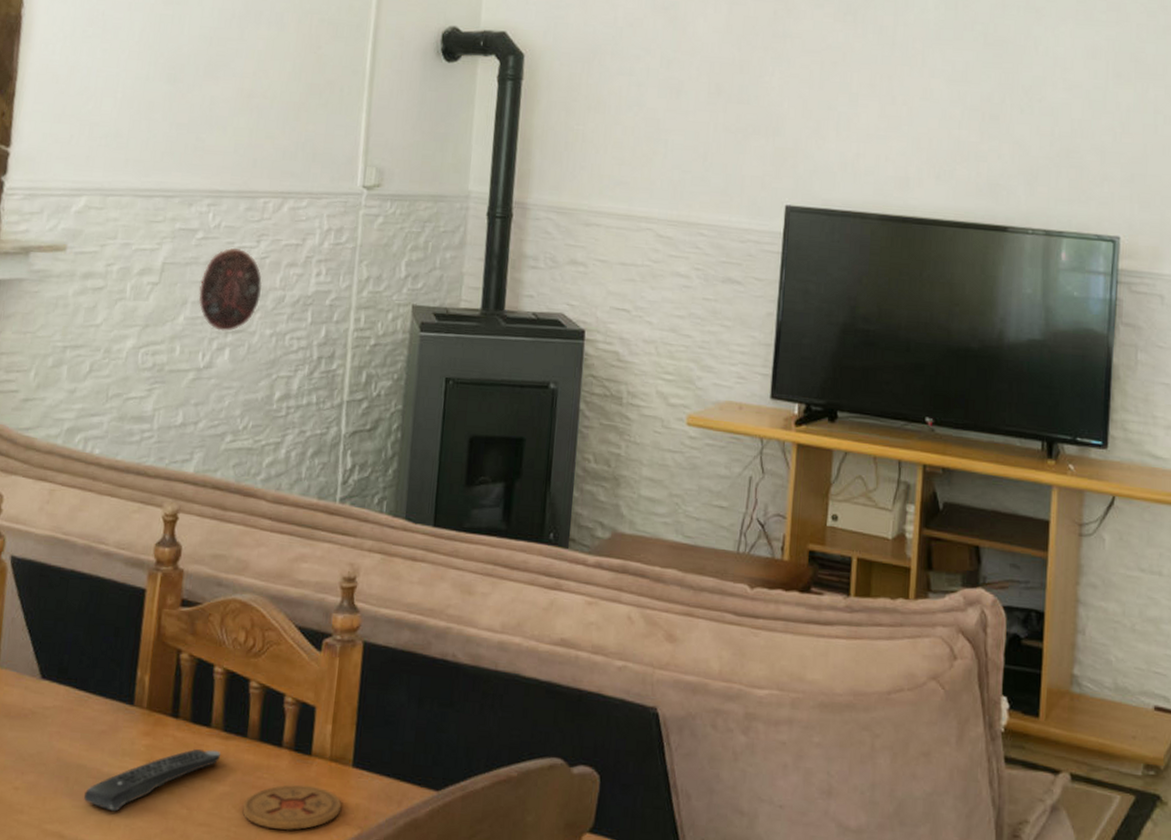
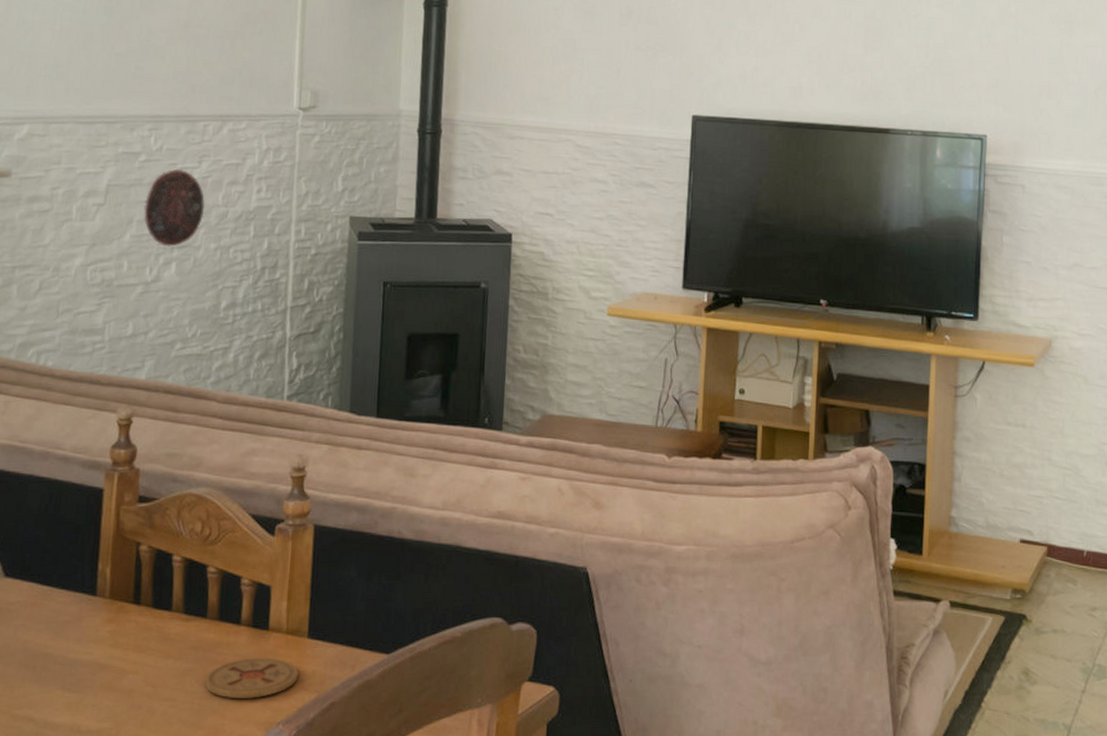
remote control: present [84,749,220,812] -> none [52,631,182,694]

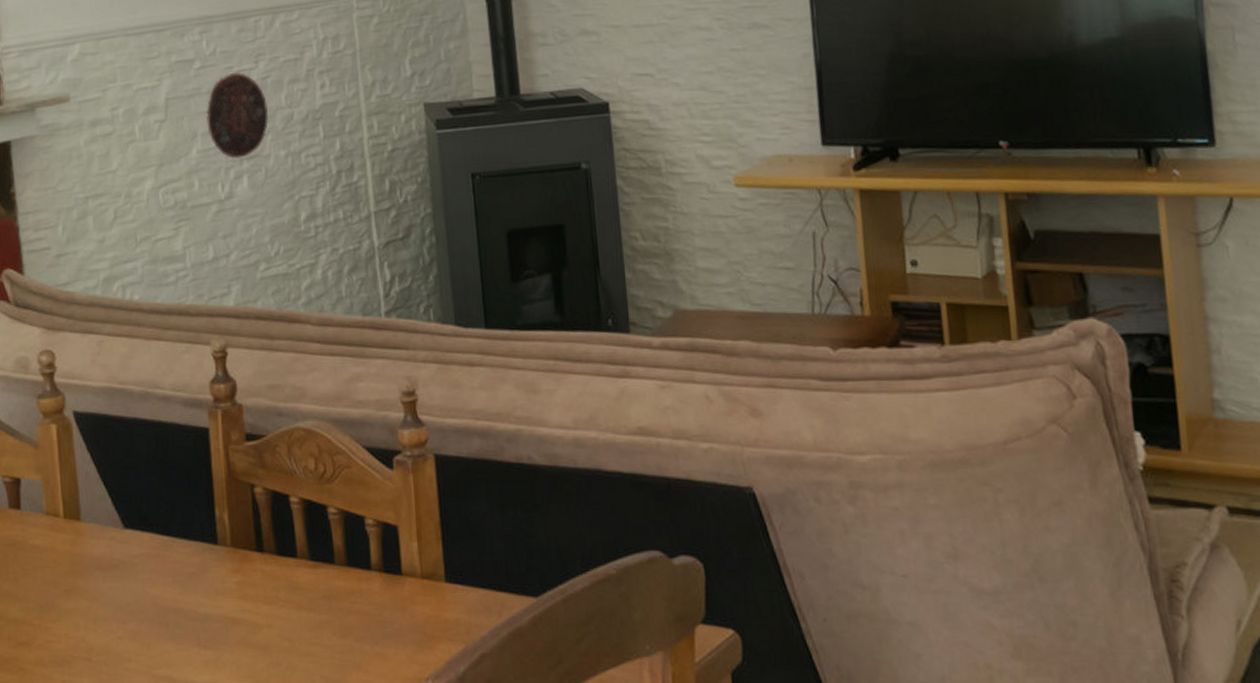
coaster: present [205,657,298,698] -> none [343,605,441,652]

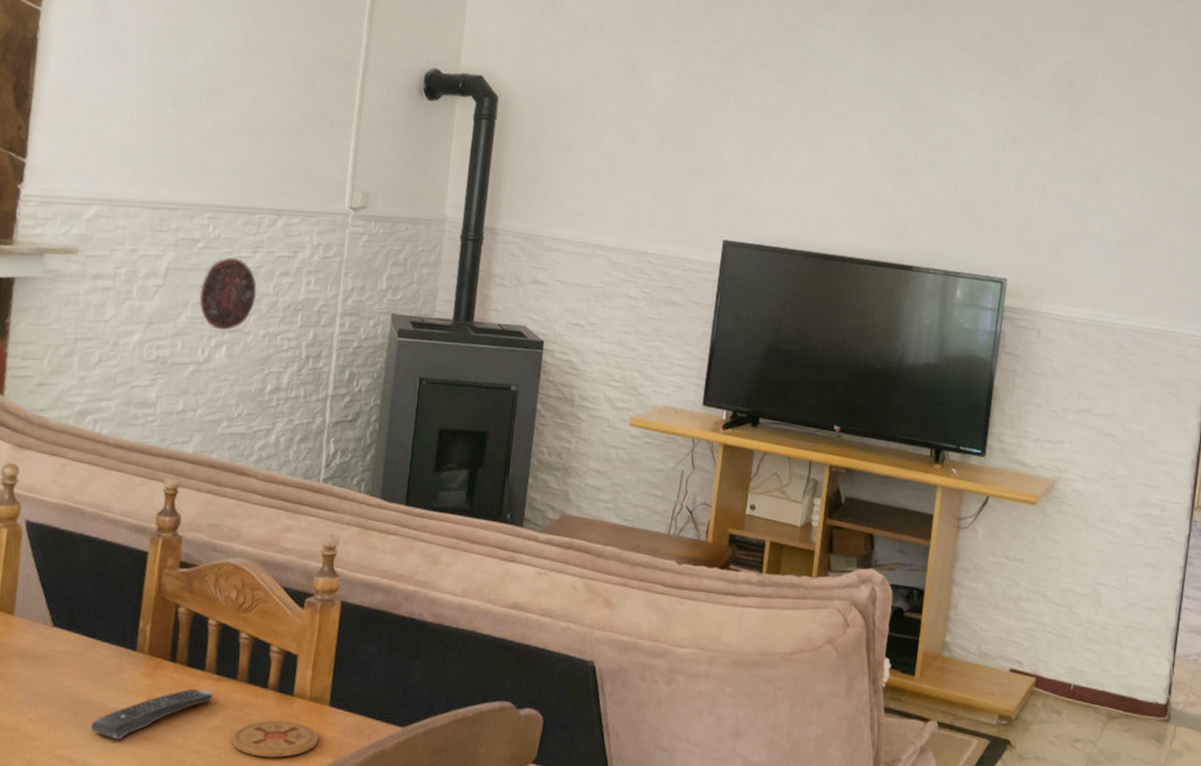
remote control: none [186,580,311,651] -> present [91,689,213,740]
coaster: none [343,605,441,652] -> present [232,720,319,758]

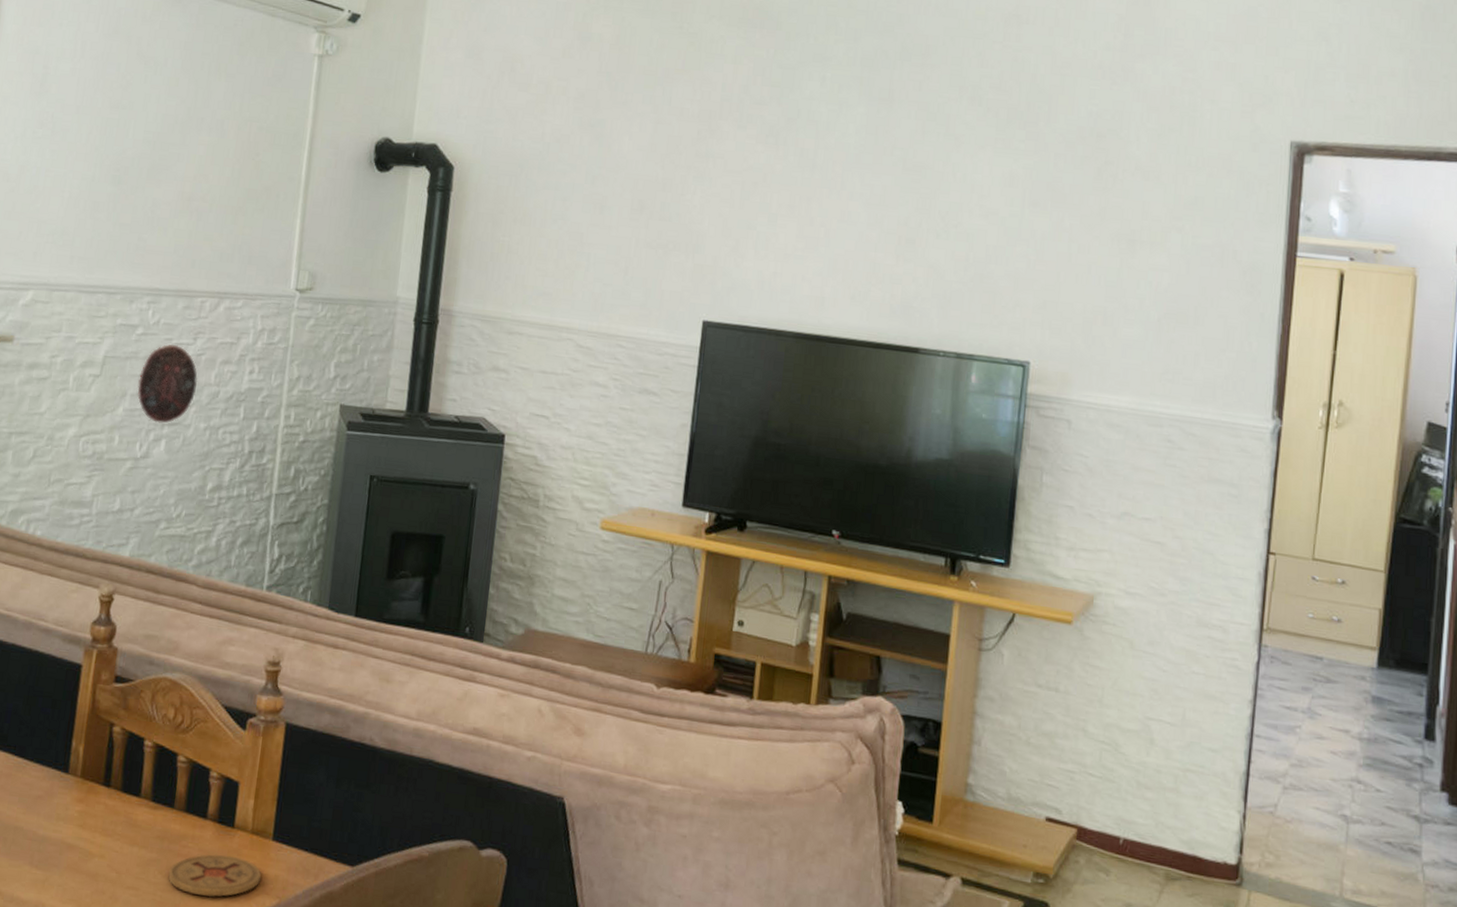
remote control: present [91,689,213,740] -> none [20,817,149,872]

